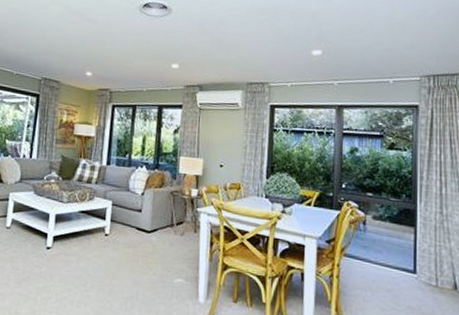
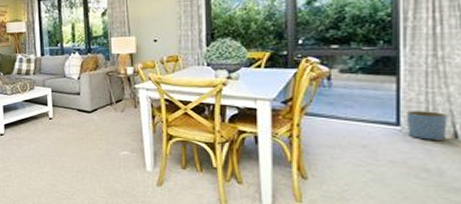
planter: none [420,261,450,291] -> present [406,111,448,141]

